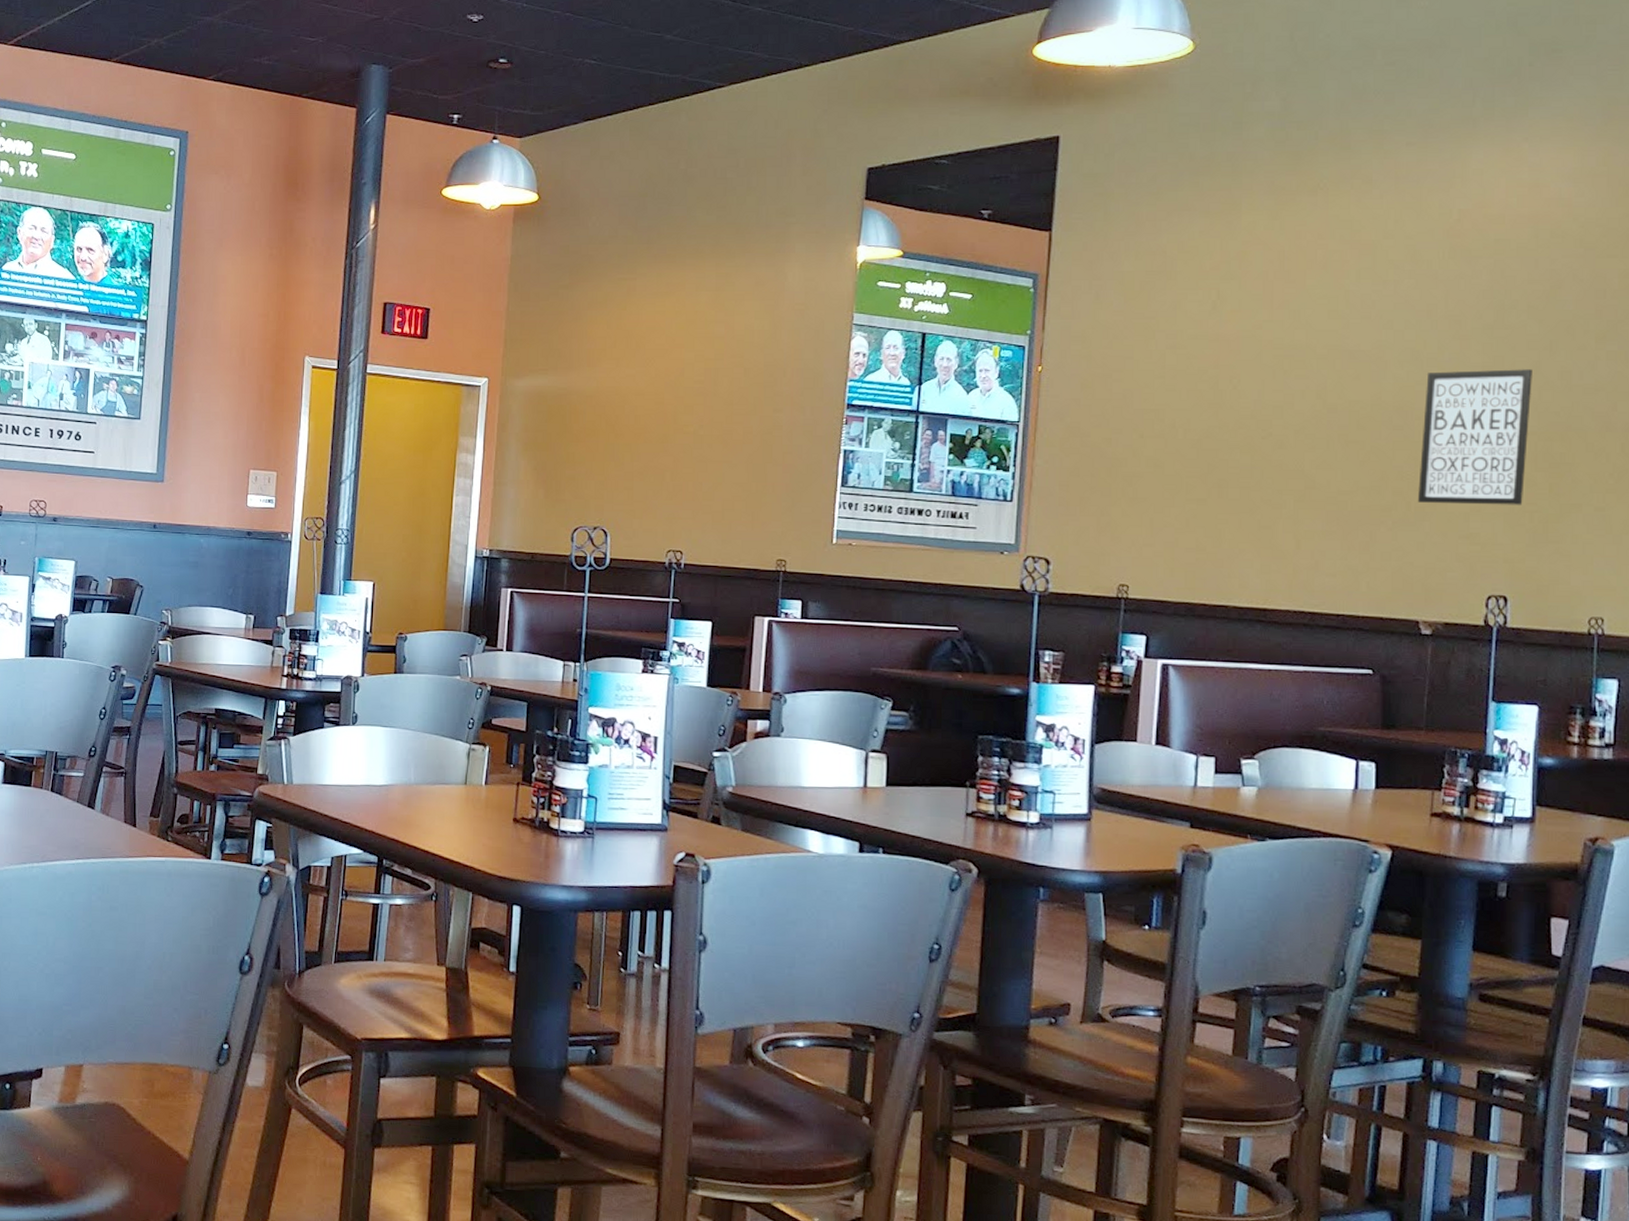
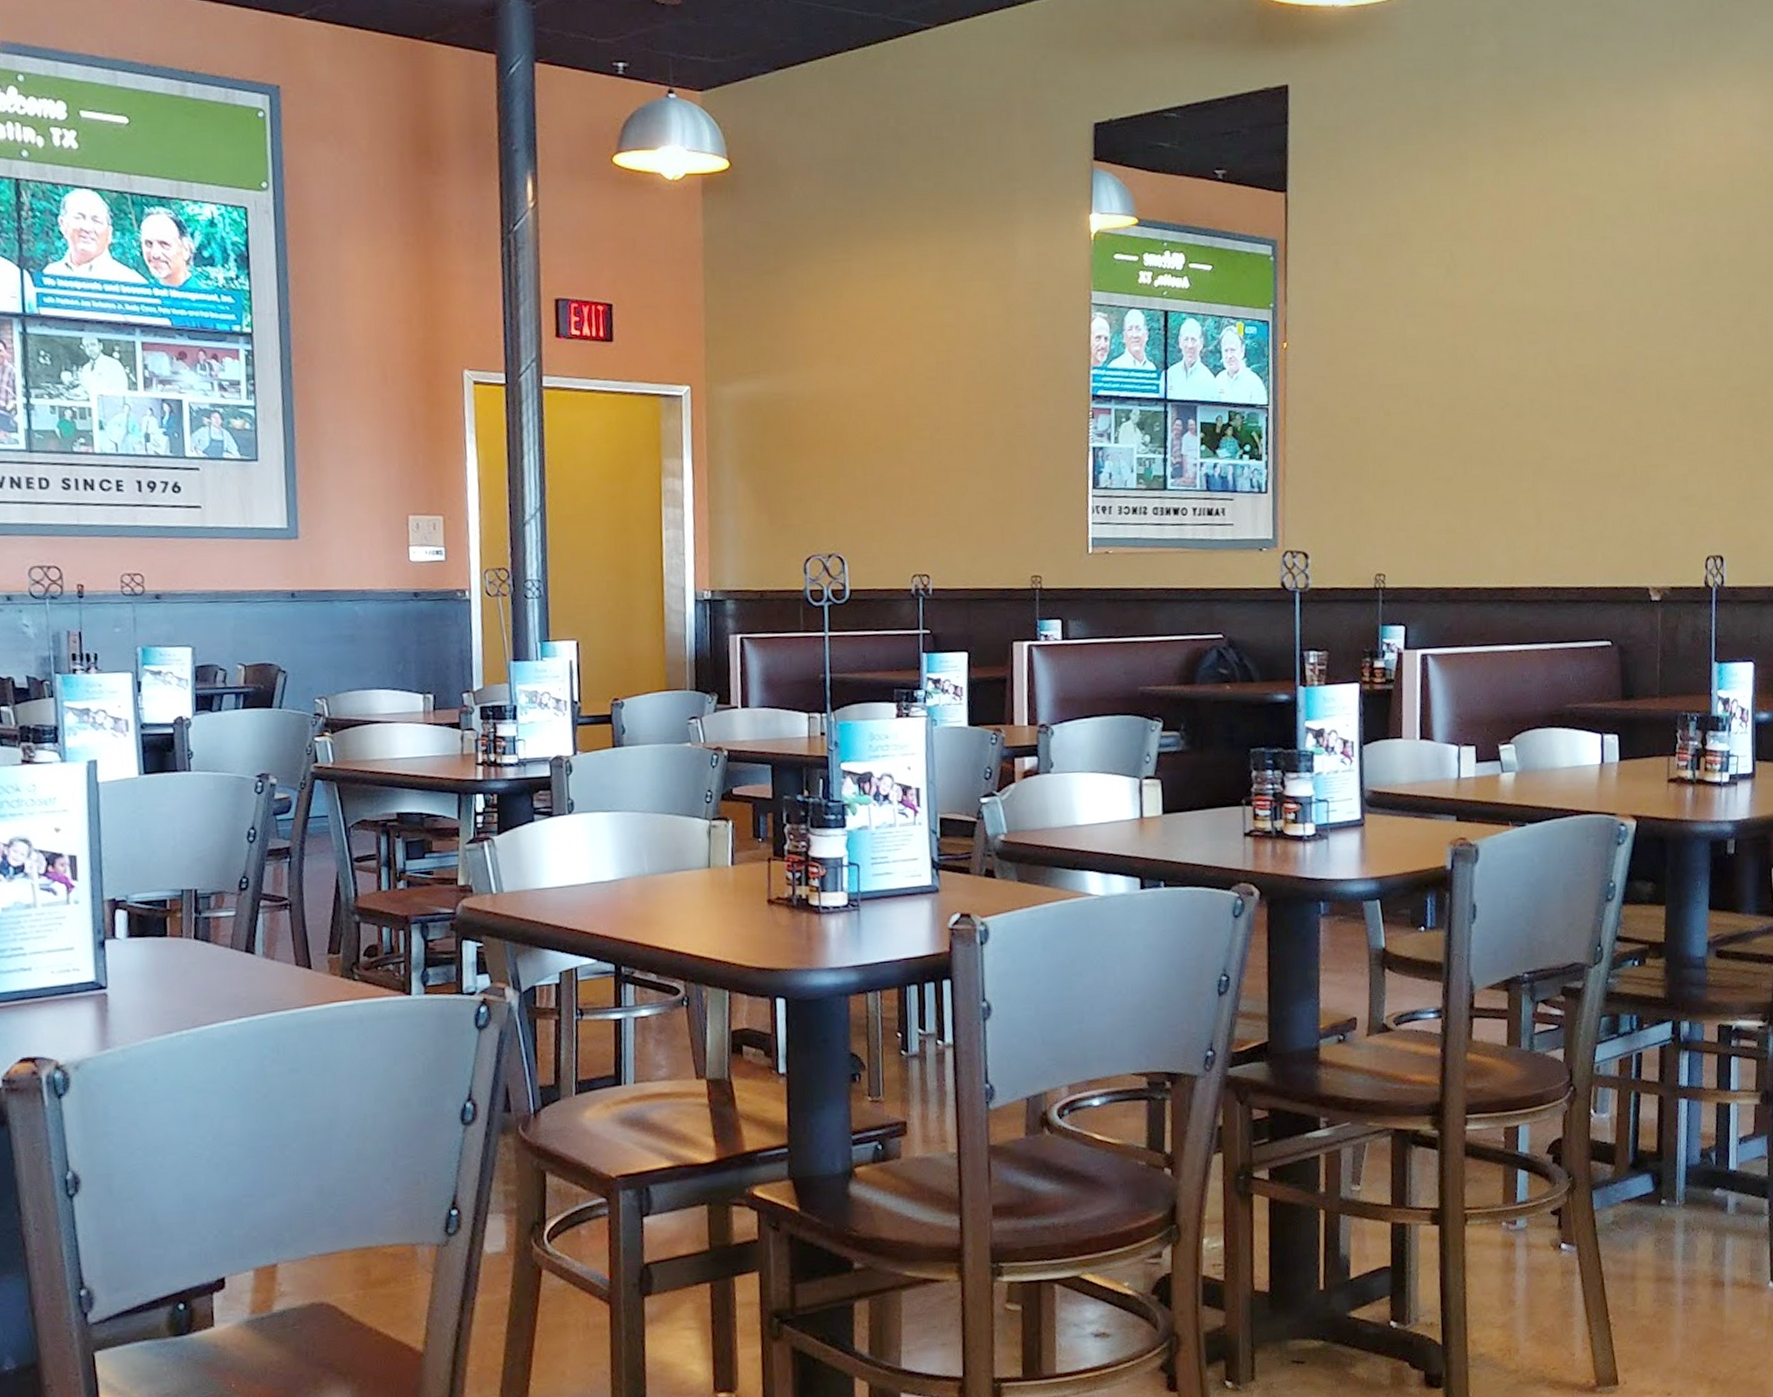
wall art: present [1417,369,1532,505] -> none [1642,324,1736,467]

